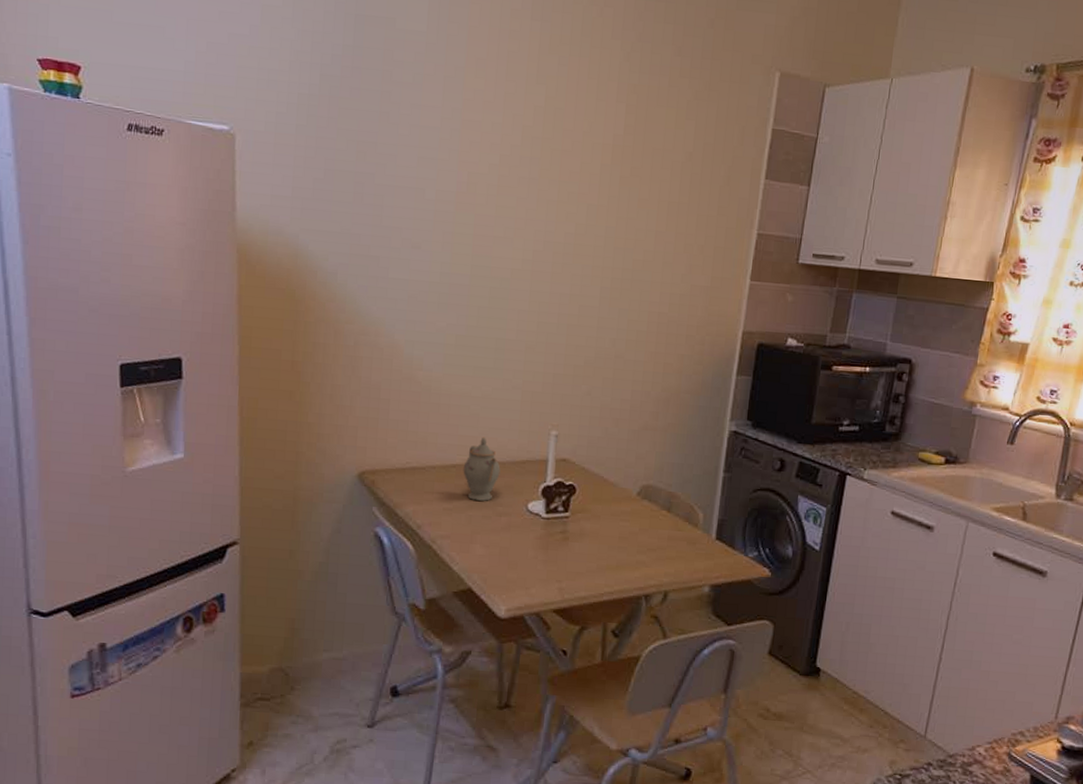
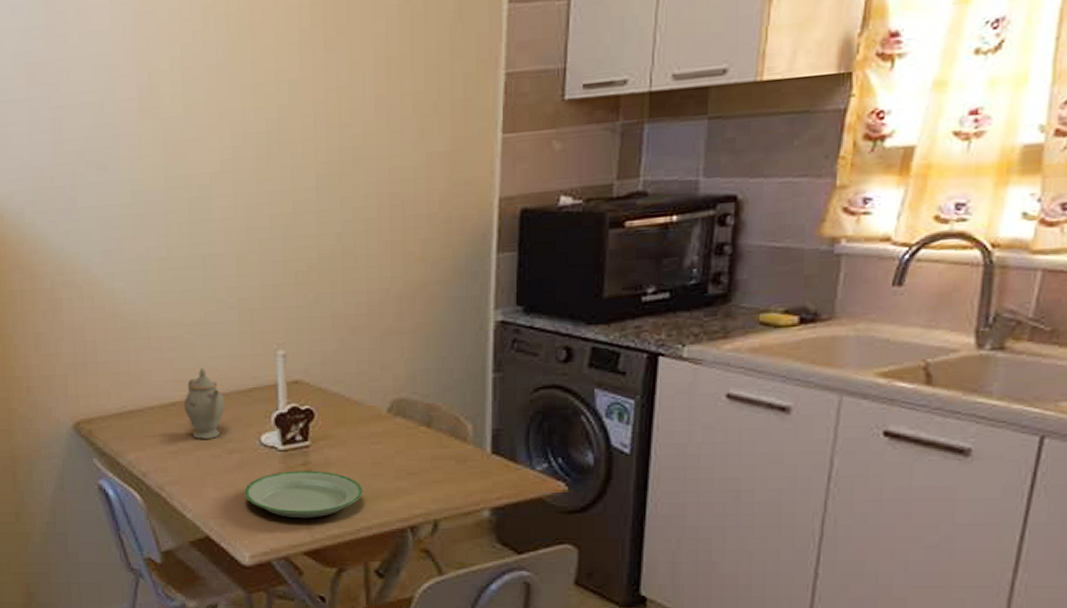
plate: none [507,537,610,581] -> present [244,470,364,519]

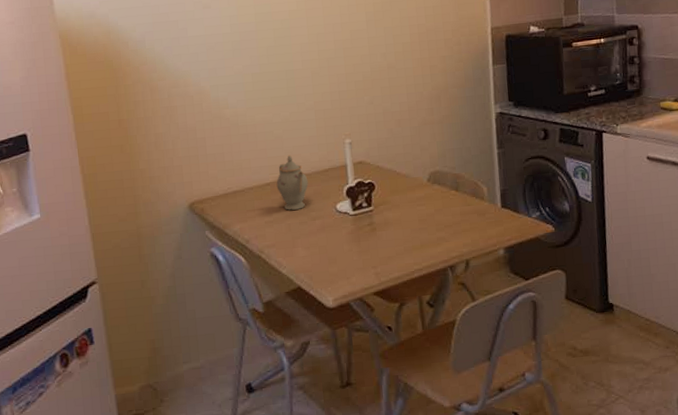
plate: present [244,470,364,519] -> none [326,228,415,267]

